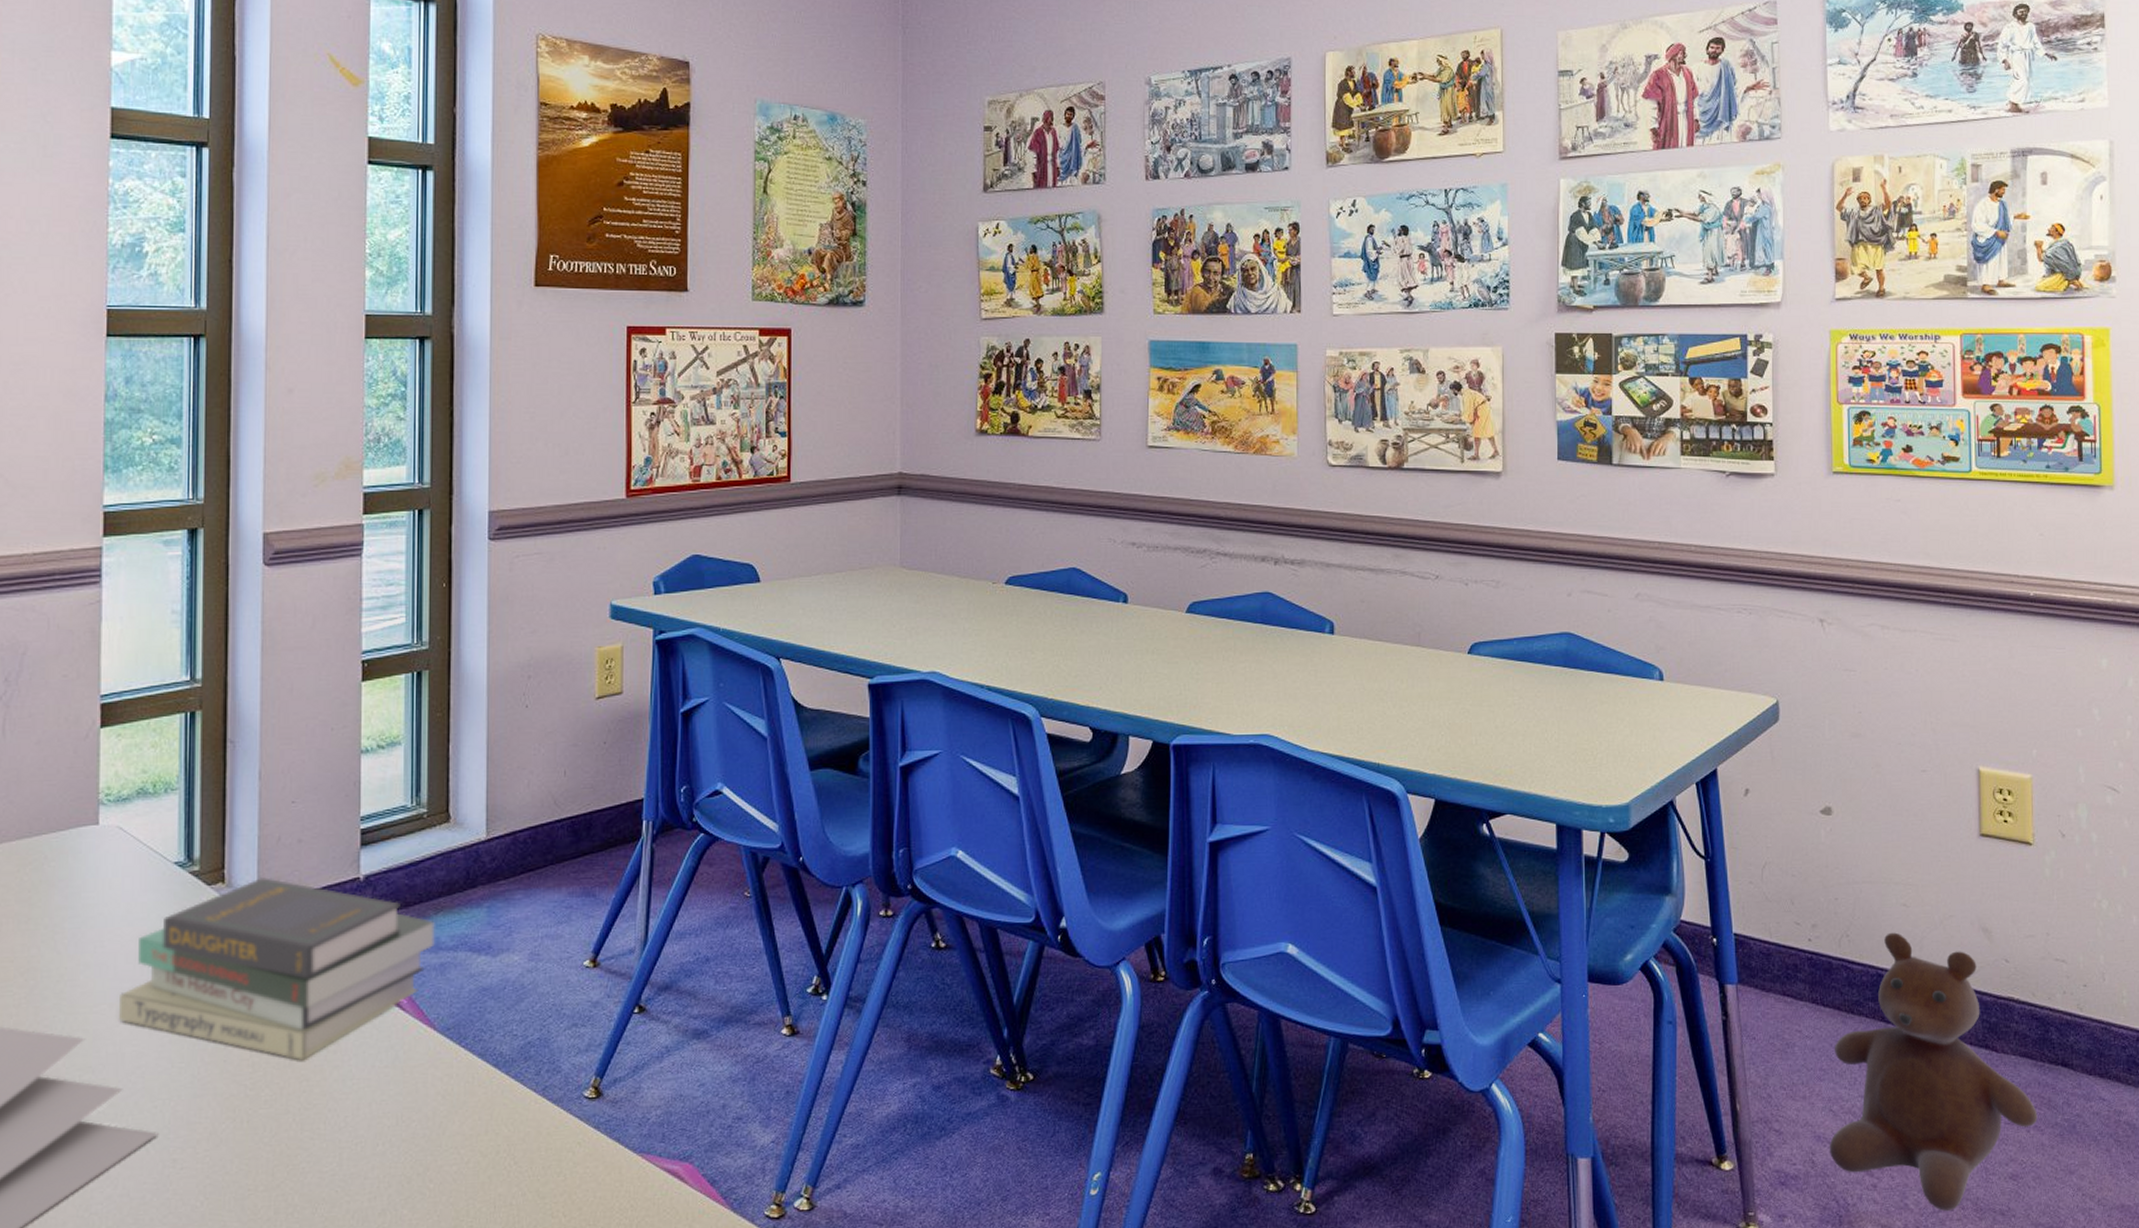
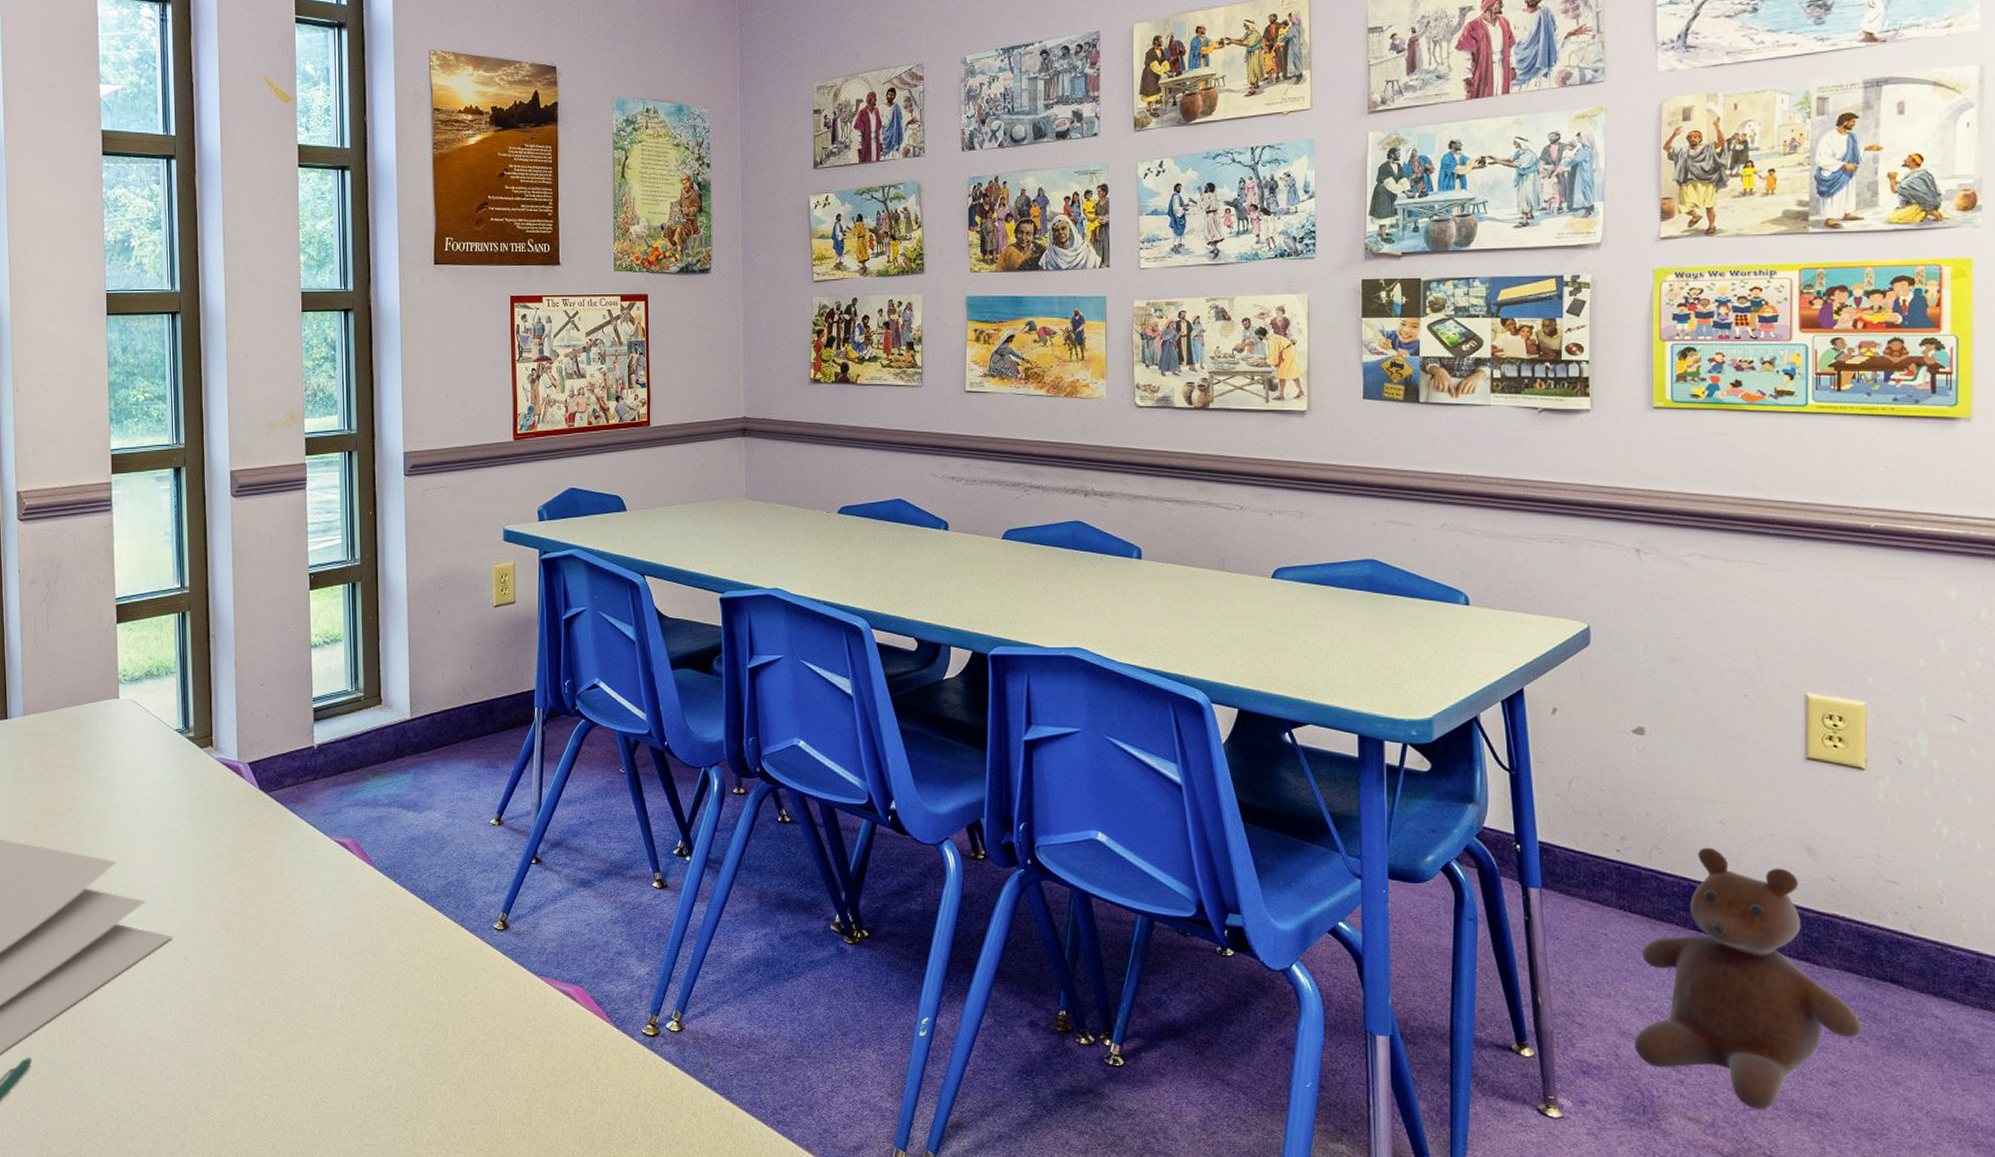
books: present [119,877,435,1060] -> none [140,744,373,886]

